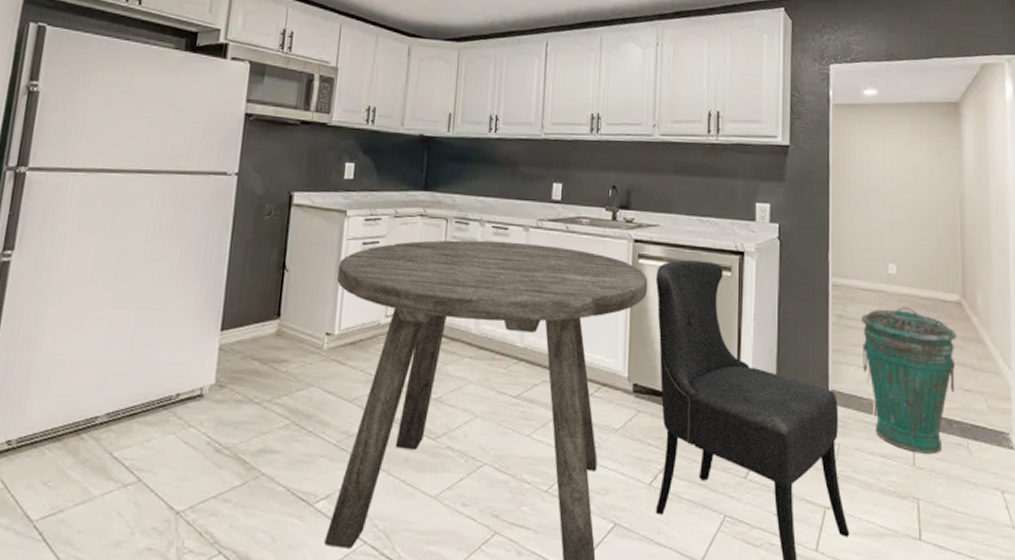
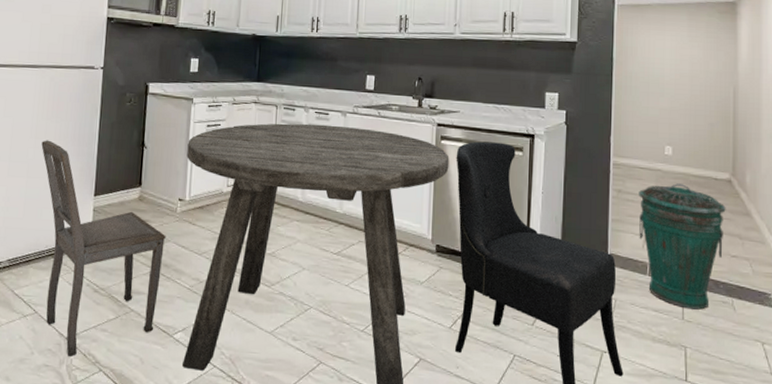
dining chair: none [152,262,309,536] -> present [41,140,166,356]

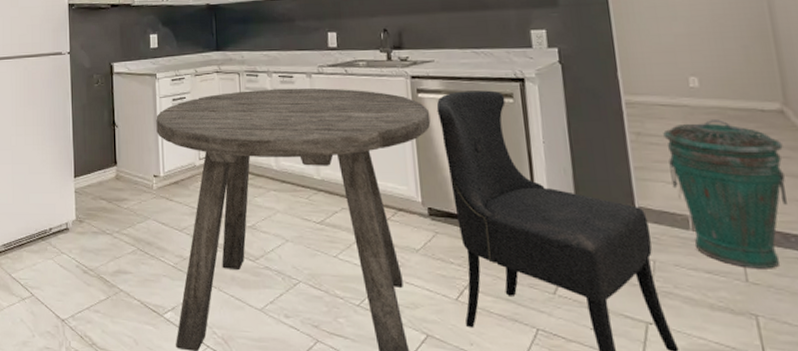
dining chair: present [41,140,166,356] -> none [22,126,146,338]

